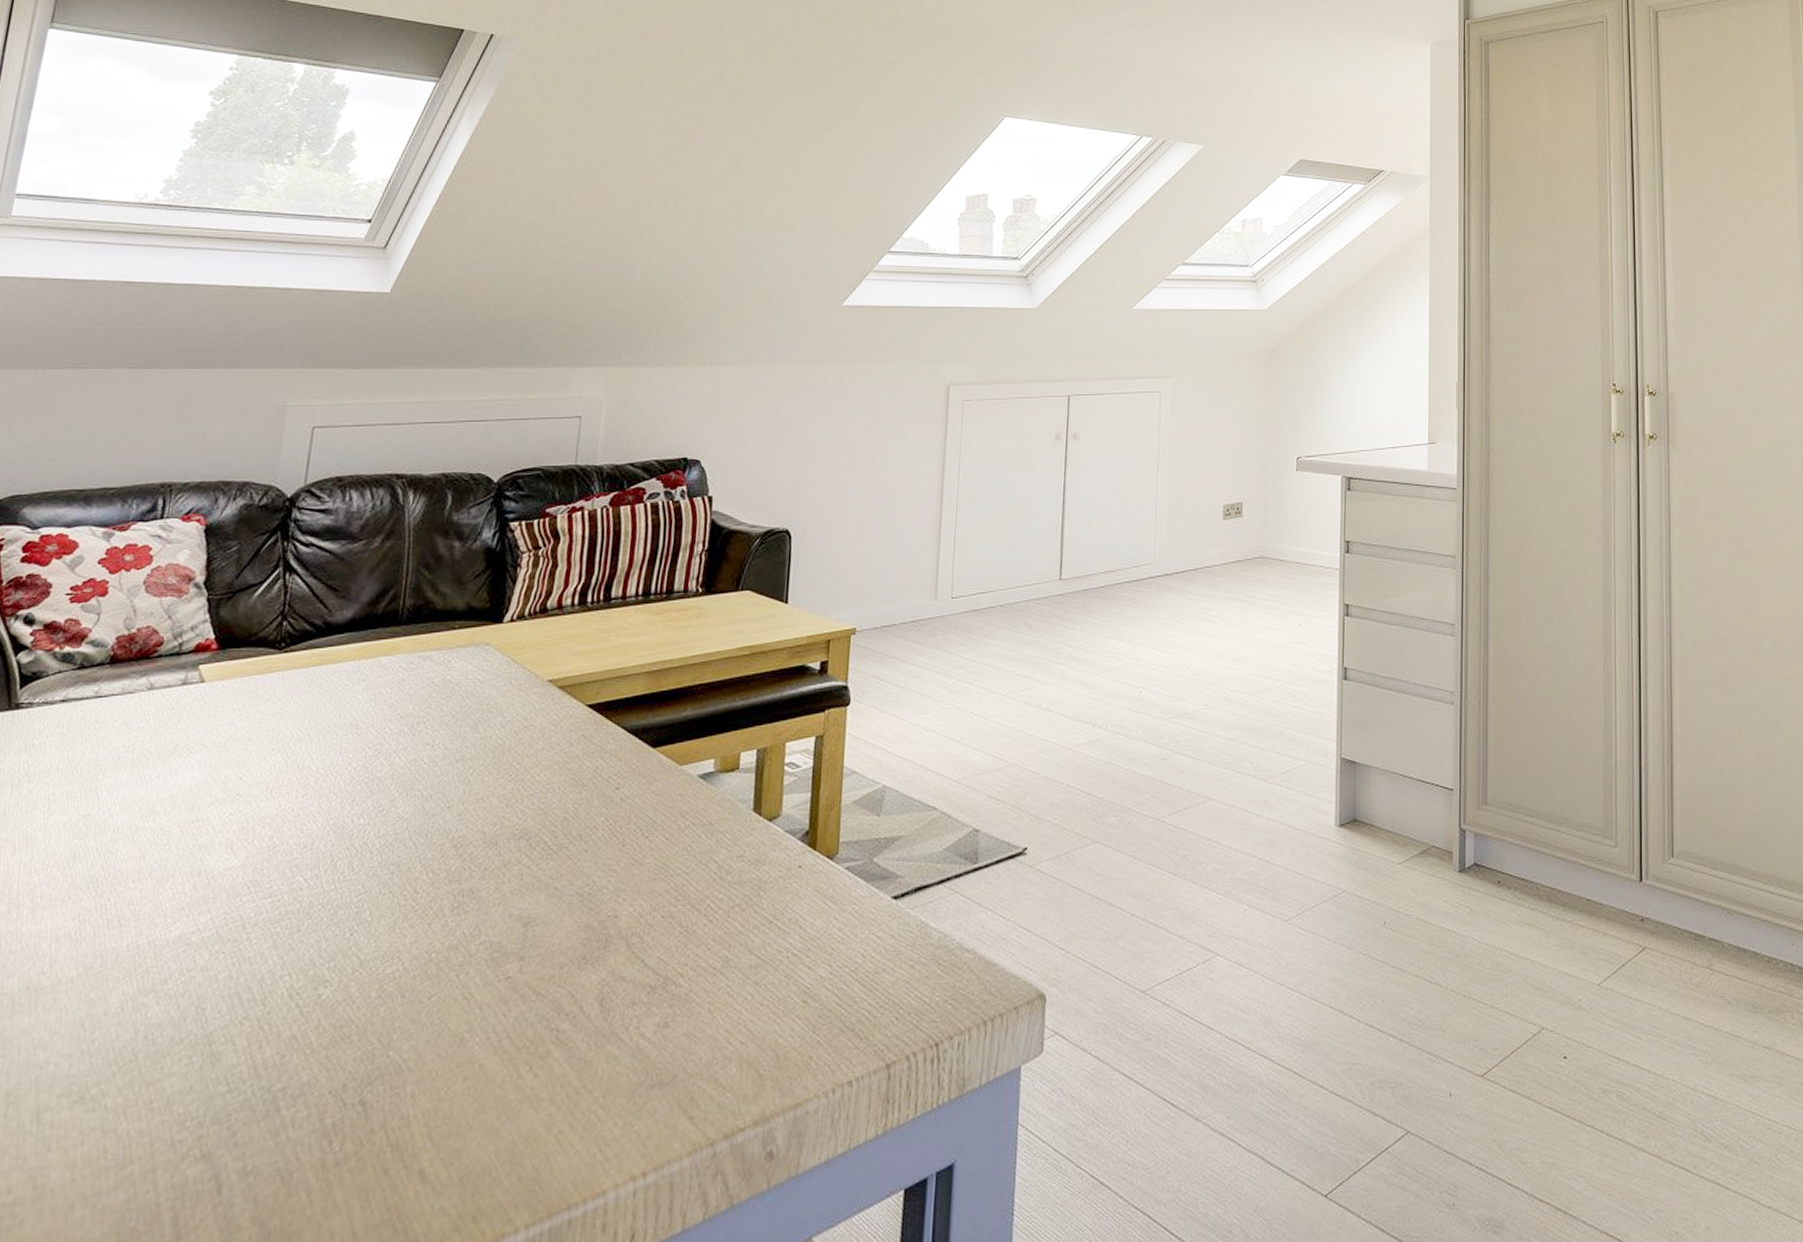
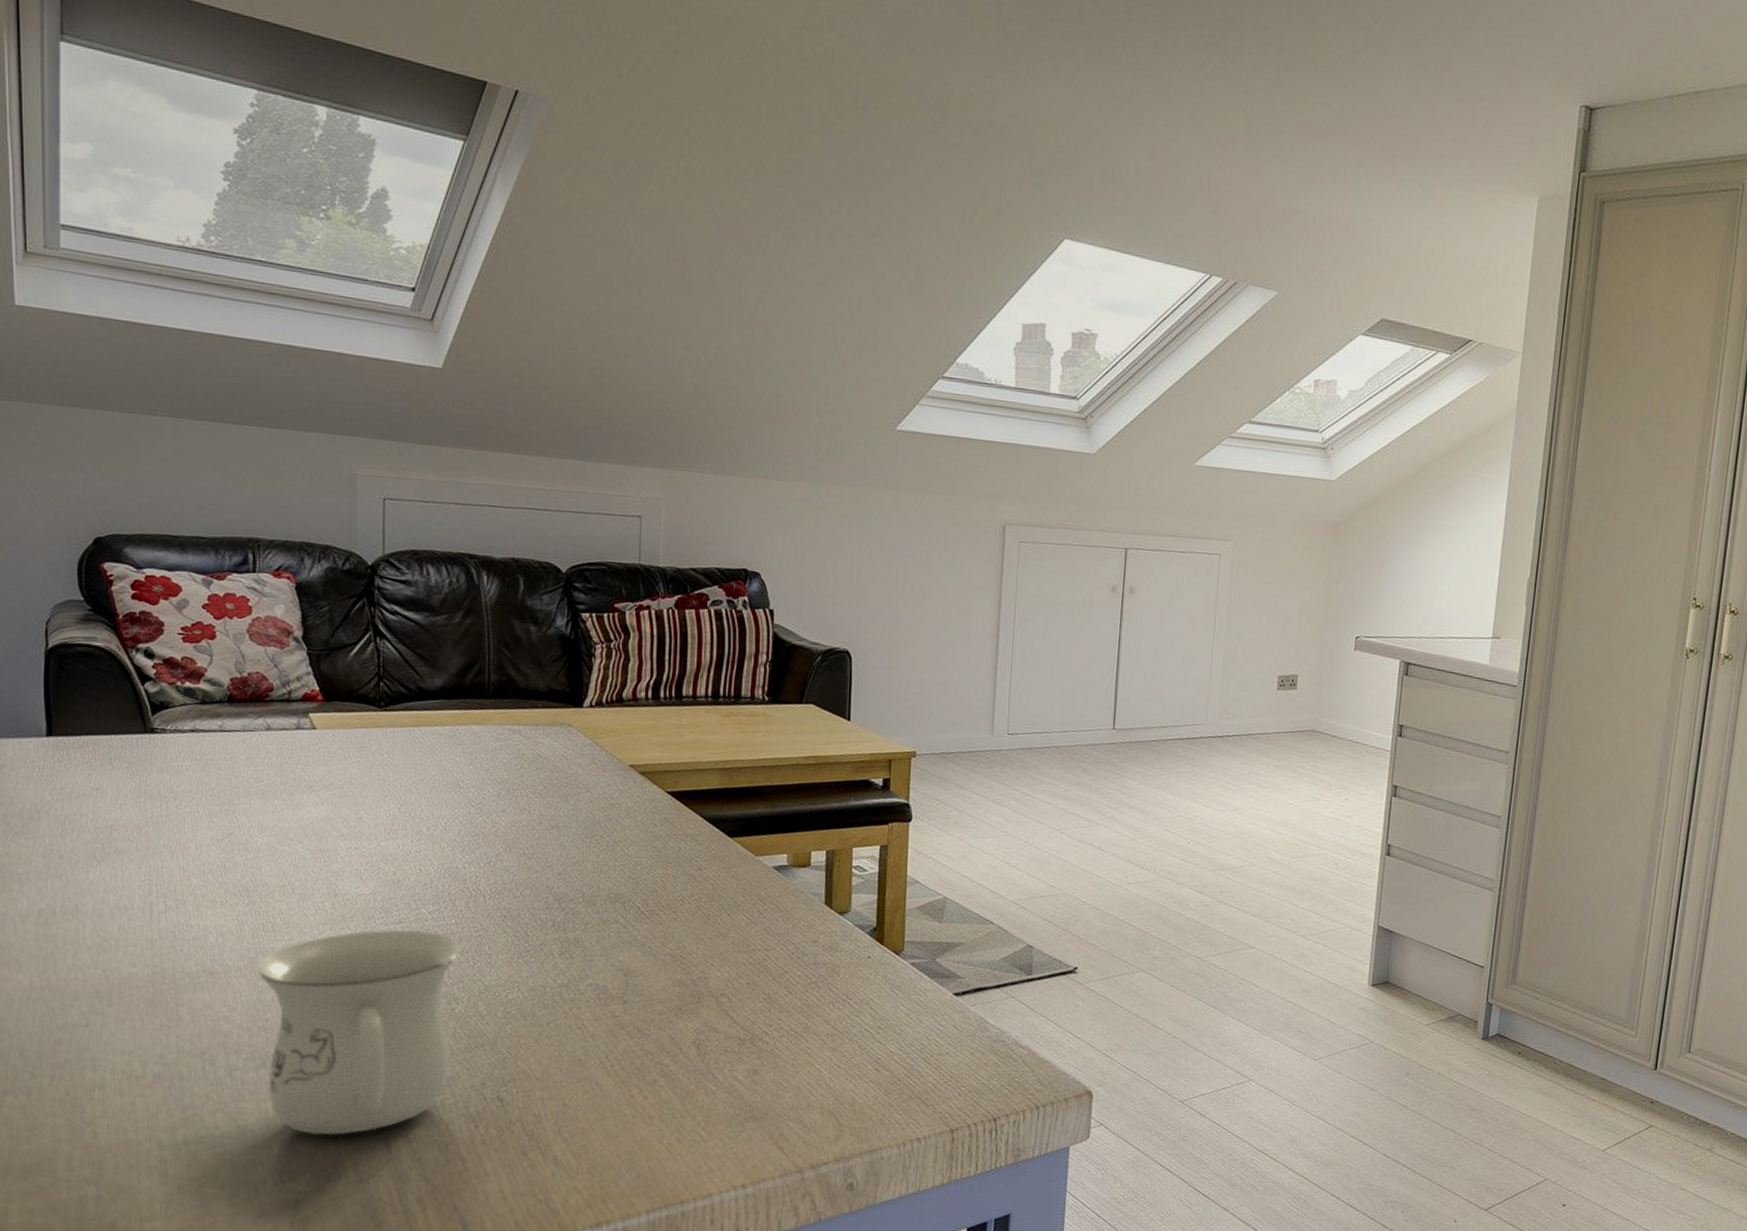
mug: none [81,903,338,1184] -> present [257,929,461,1136]

